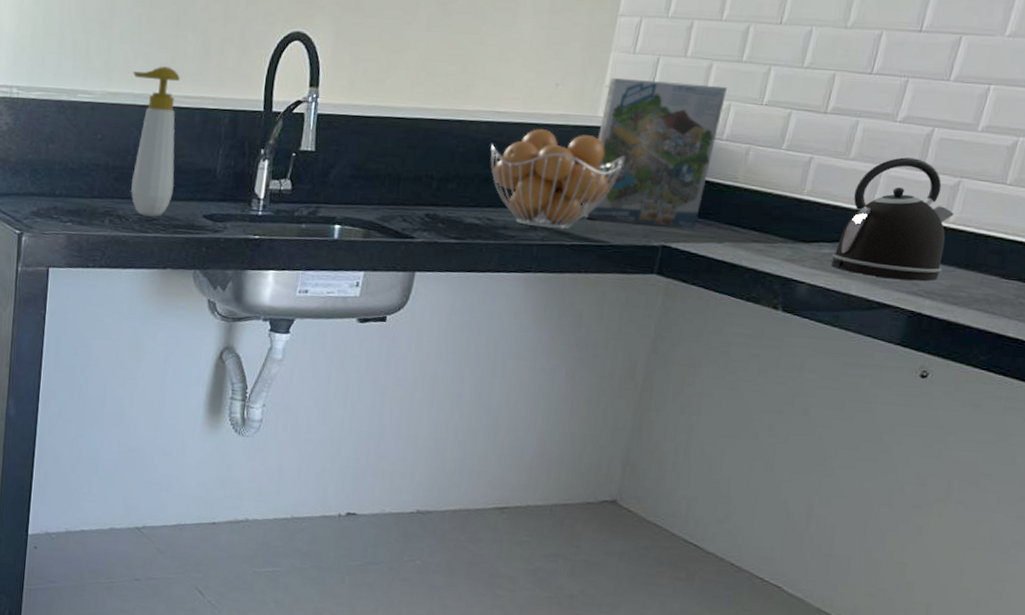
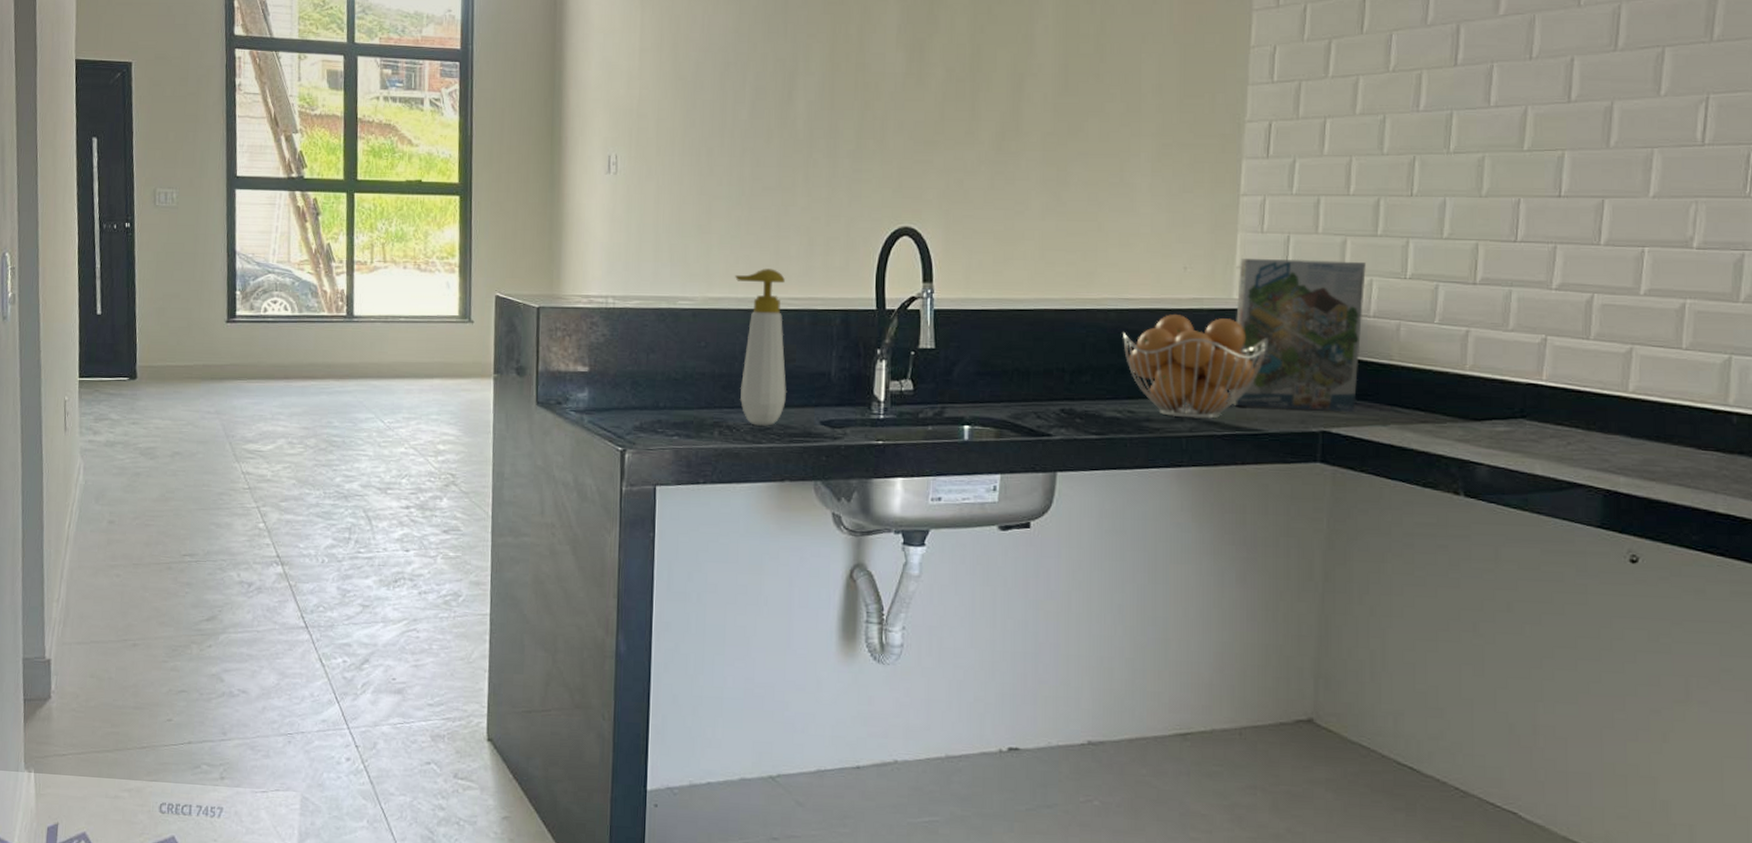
kettle: present [831,157,954,282] -> none [1508,326,1632,457]

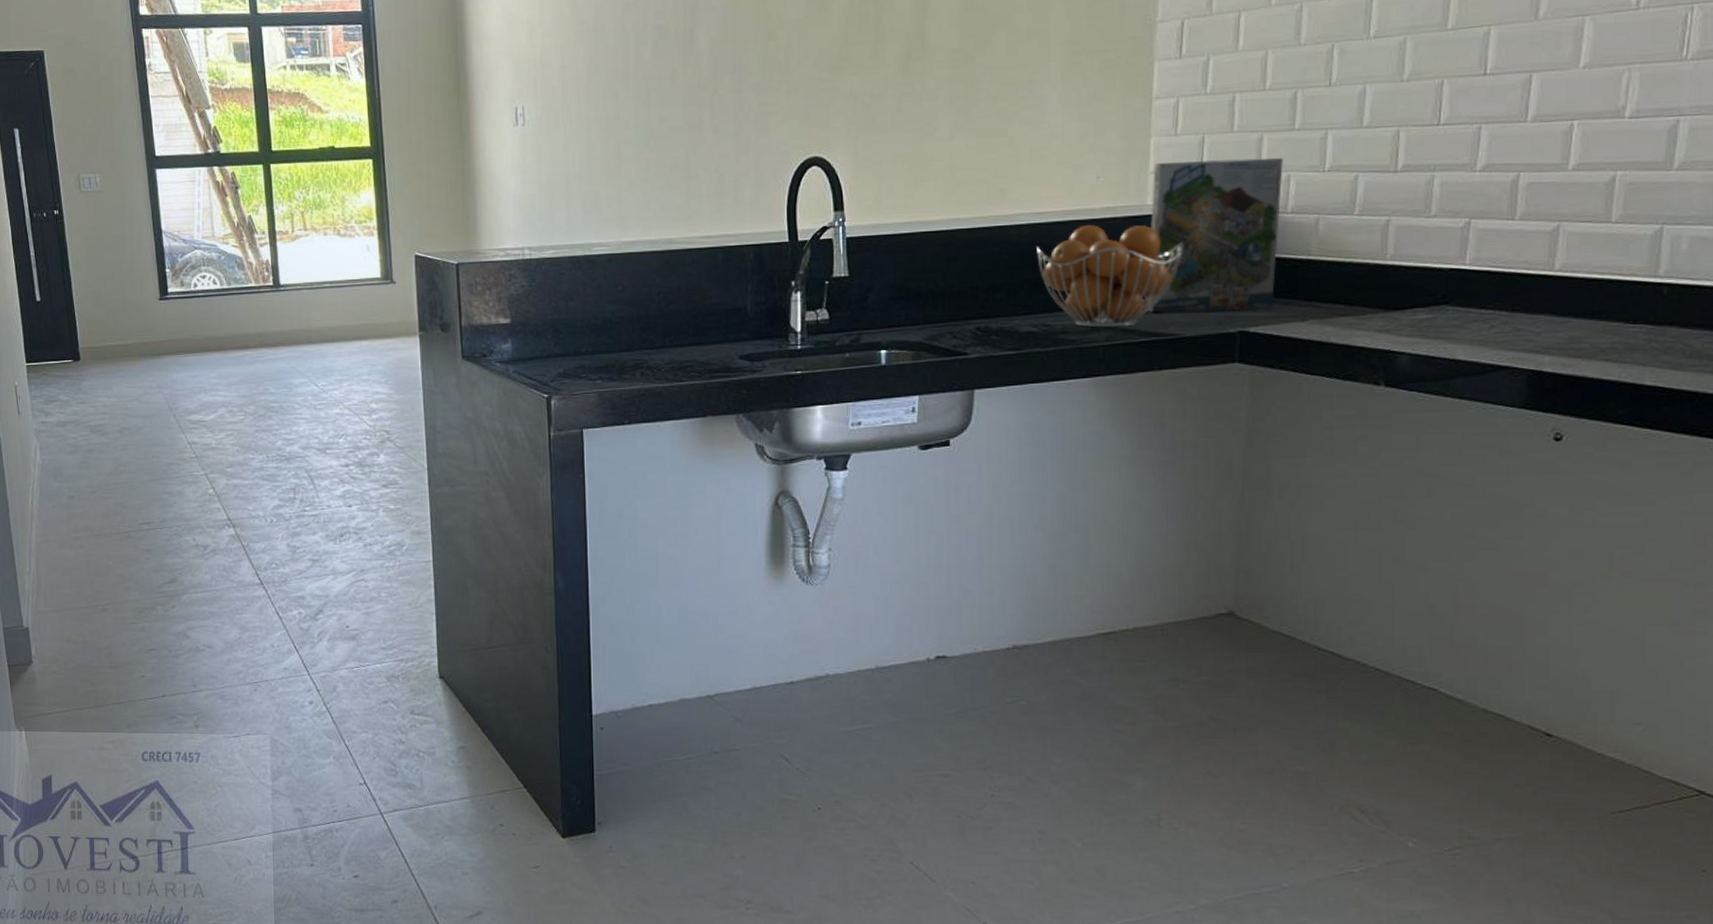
soap bottle: present [735,268,787,426] -> none [648,208,705,364]

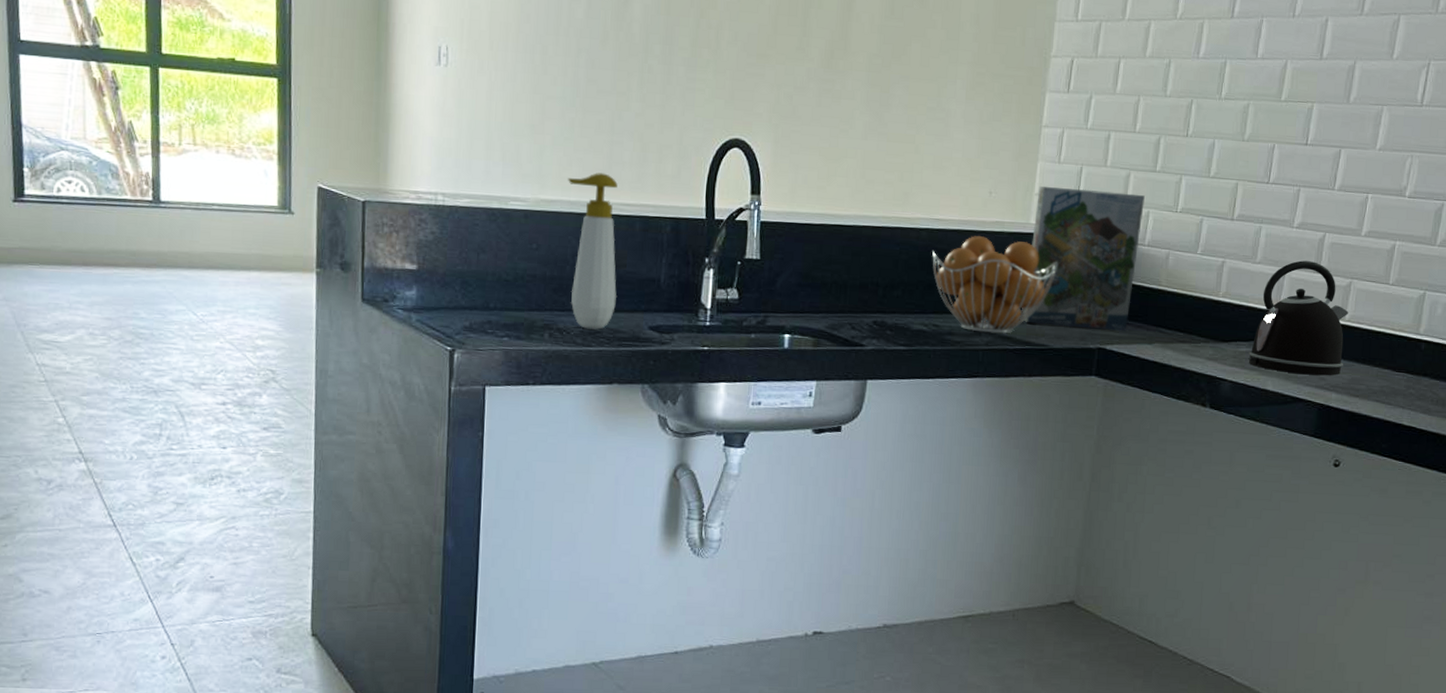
soap bottle: none [648,208,705,364] -> present [568,173,618,330]
kettle: none [1430,207,1559,338] -> present [1248,260,1349,376]

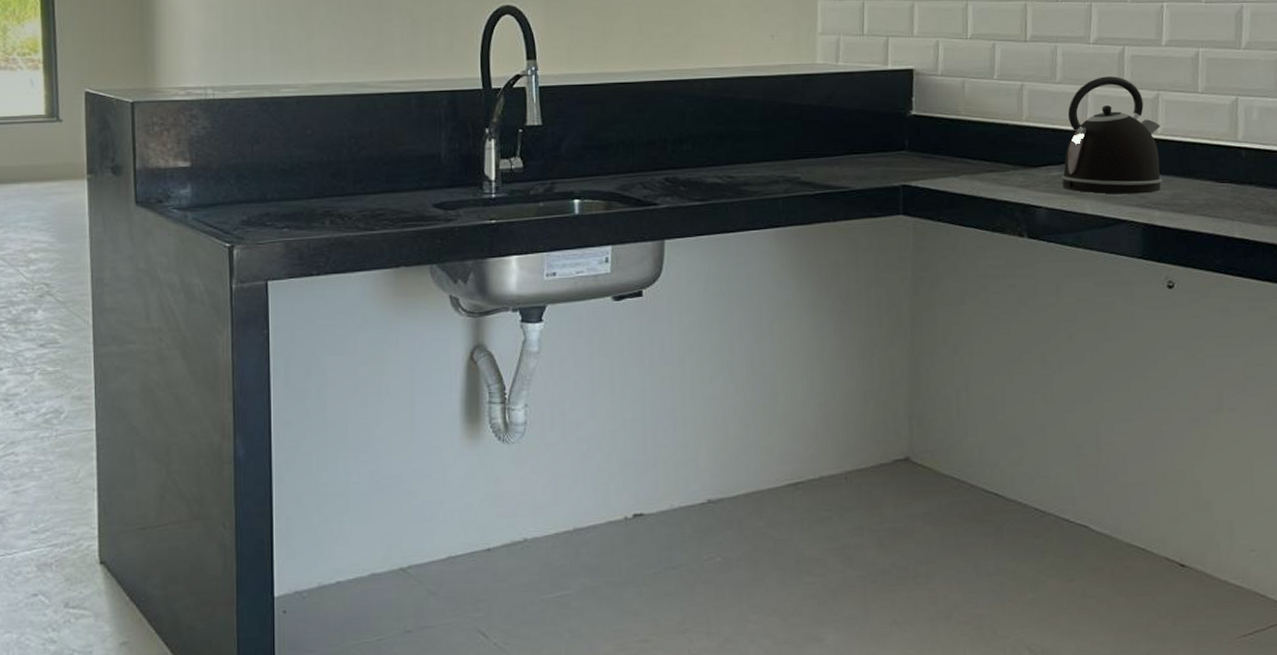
soap bottle: present [568,173,618,330] -> none [339,52,398,212]
fruit basket: present [931,236,1059,334] -> none [718,81,851,180]
cereal box: present [1024,185,1145,332] -> none [820,24,933,167]

